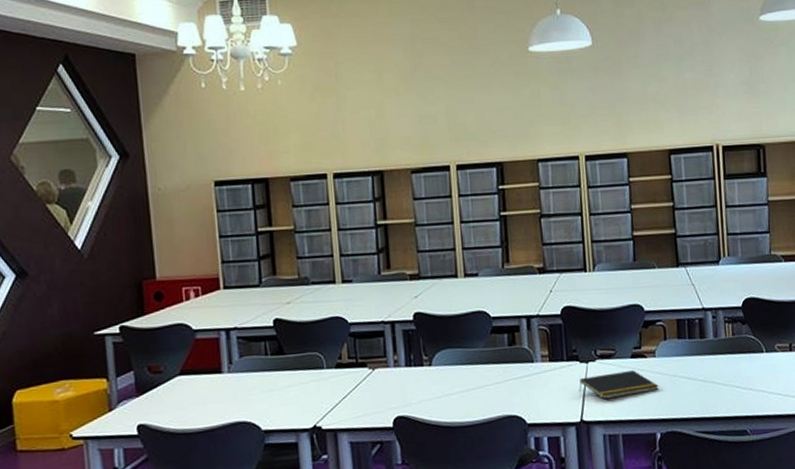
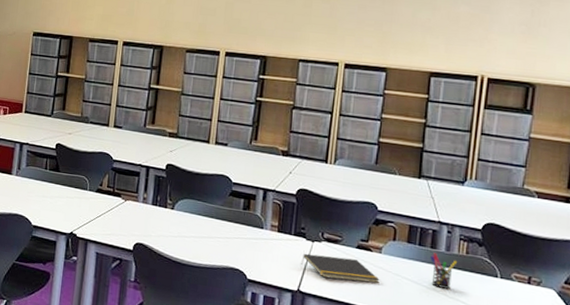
pen holder: none [701,343,727,378] -> present [430,253,458,289]

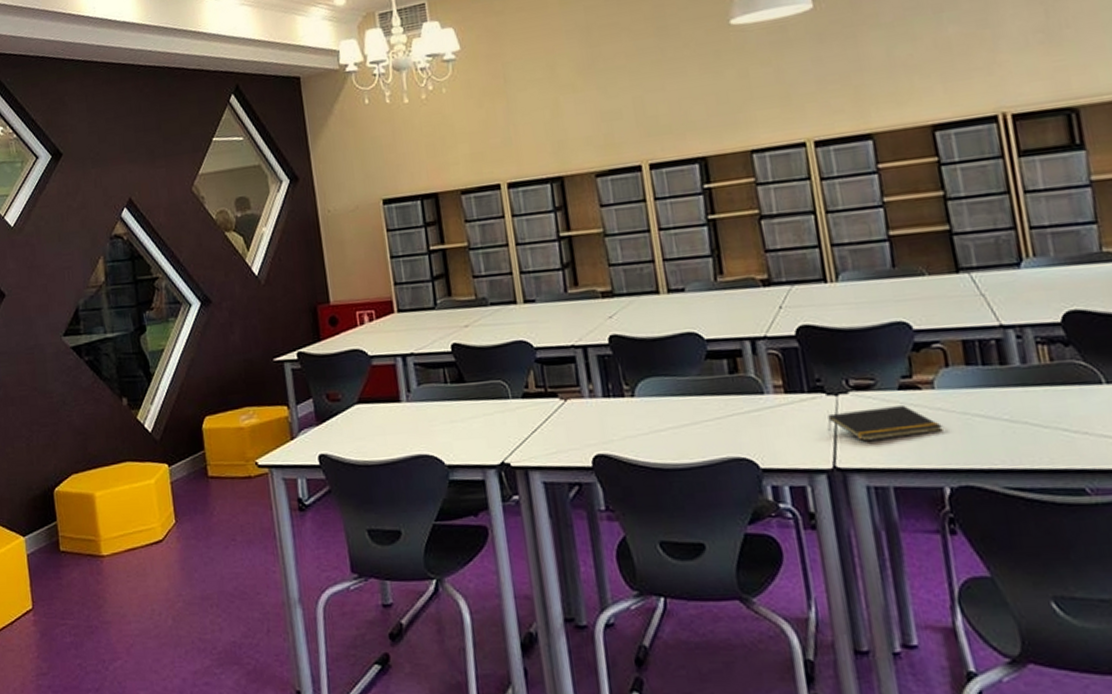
pen holder: present [430,253,458,289] -> none [1002,370,1042,417]

